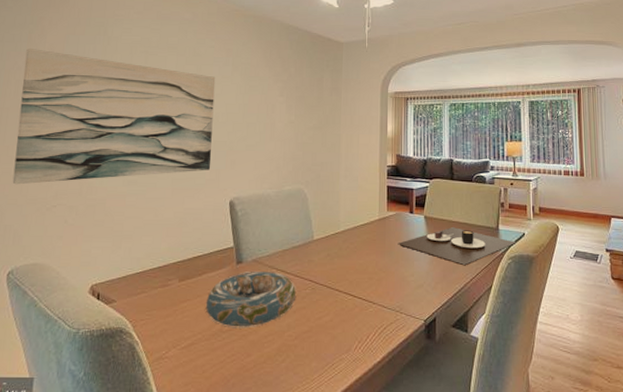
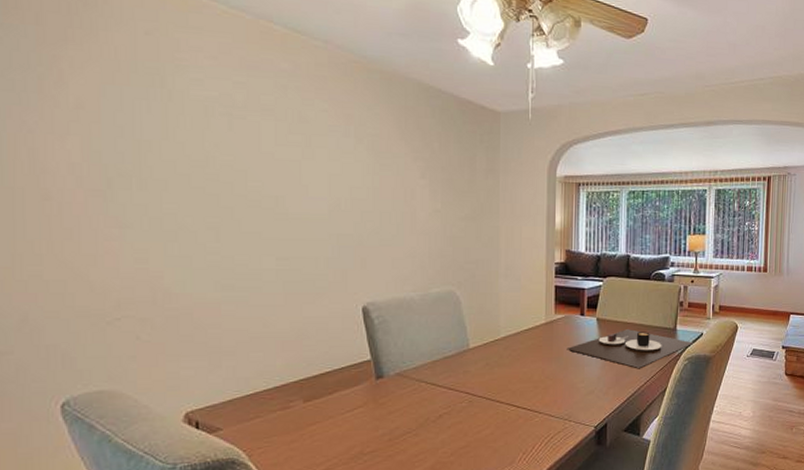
wall art: present [12,49,216,185] -> none [38,102,335,293]
decorative bowl: present [205,272,297,329] -> none [340,386,451,450]

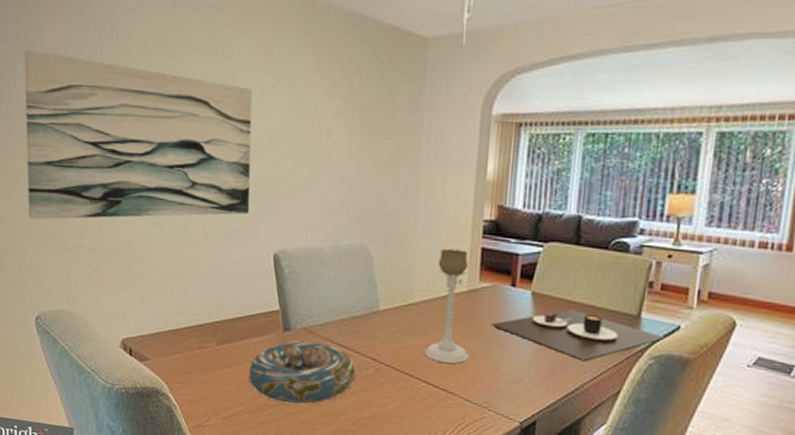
wall art: none [38,102,335,293] -> present [24,50,253,220]
decorative bowl: none [340,386,451,450] -> present [248,341,356,406]
candle holder: none [512,288,551,388] -> present [425,248,470,364]

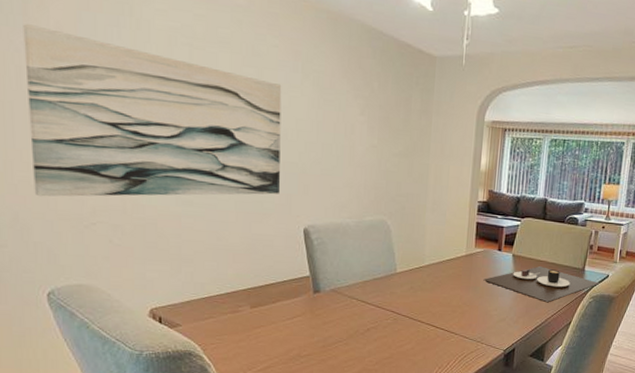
decorative bowl: present [248,341,356,406] -> none [281,301,378,354]
candle holder: present [425,248,470,364] -> none [433,223,468,311]

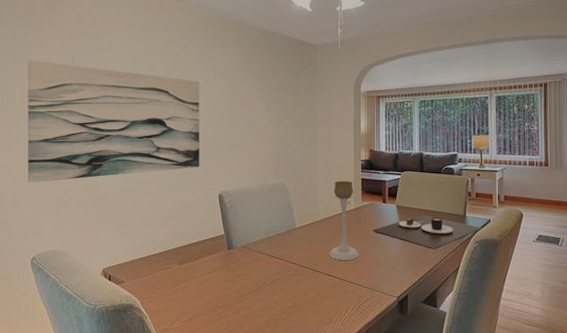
candle holder: none [433,223,468,311] -> present [329,181,360,261]

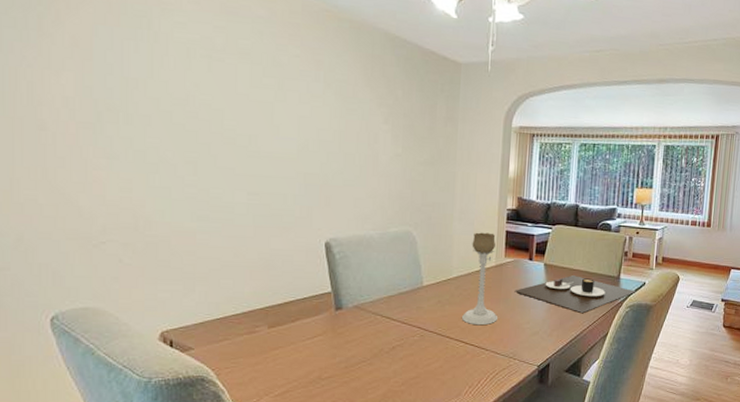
wall art: present [27,60,200,183] -> none [37,39,303,216]

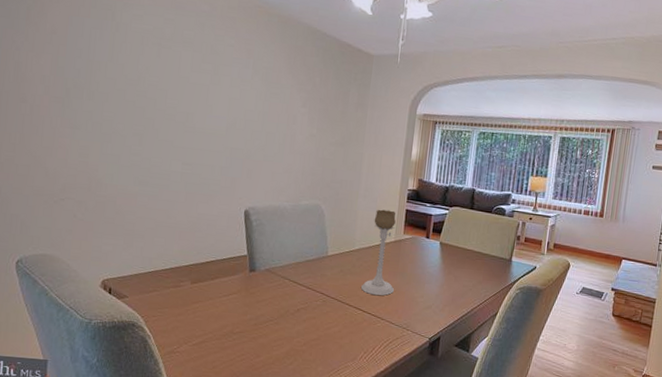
place setting: present [514,275,636,314] -> none [411,255,527,292]

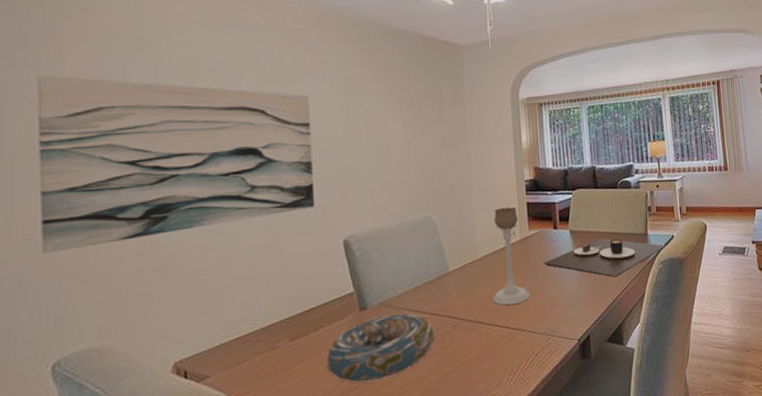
wall art: none [16,27,234,178] -> present [37,75,315,254]
decorative bowl: none [217,280,308,332] -> present [326,313,435,384]
place setting: none [411,255,527,292] -> present [543,238,666,278]

